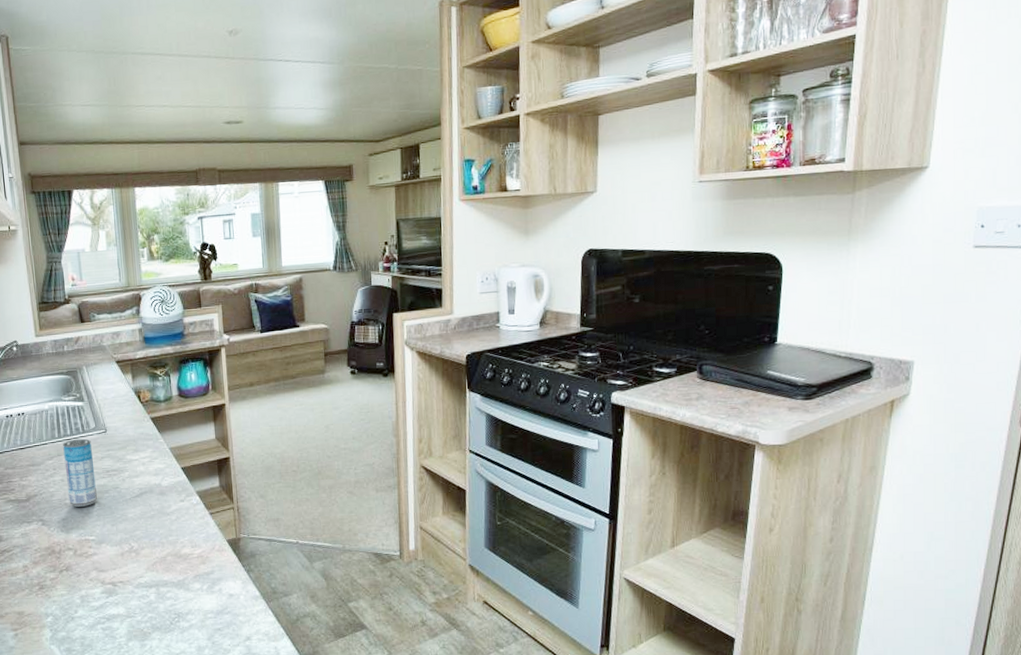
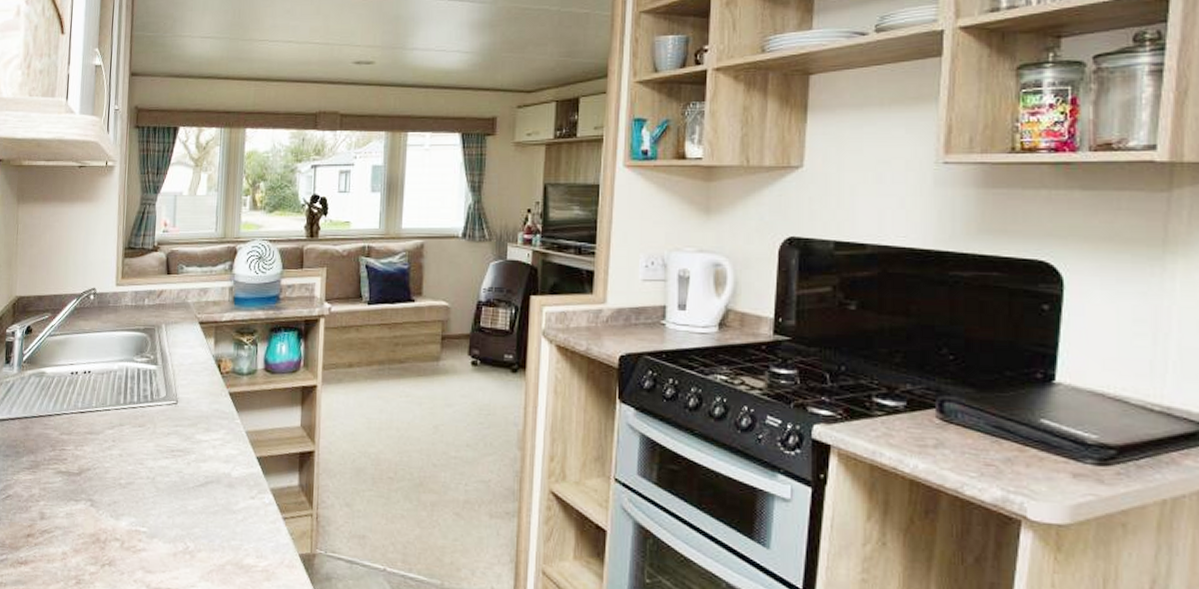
beverage can: present [63,439,97,507] -> none [124,408,159,490]

